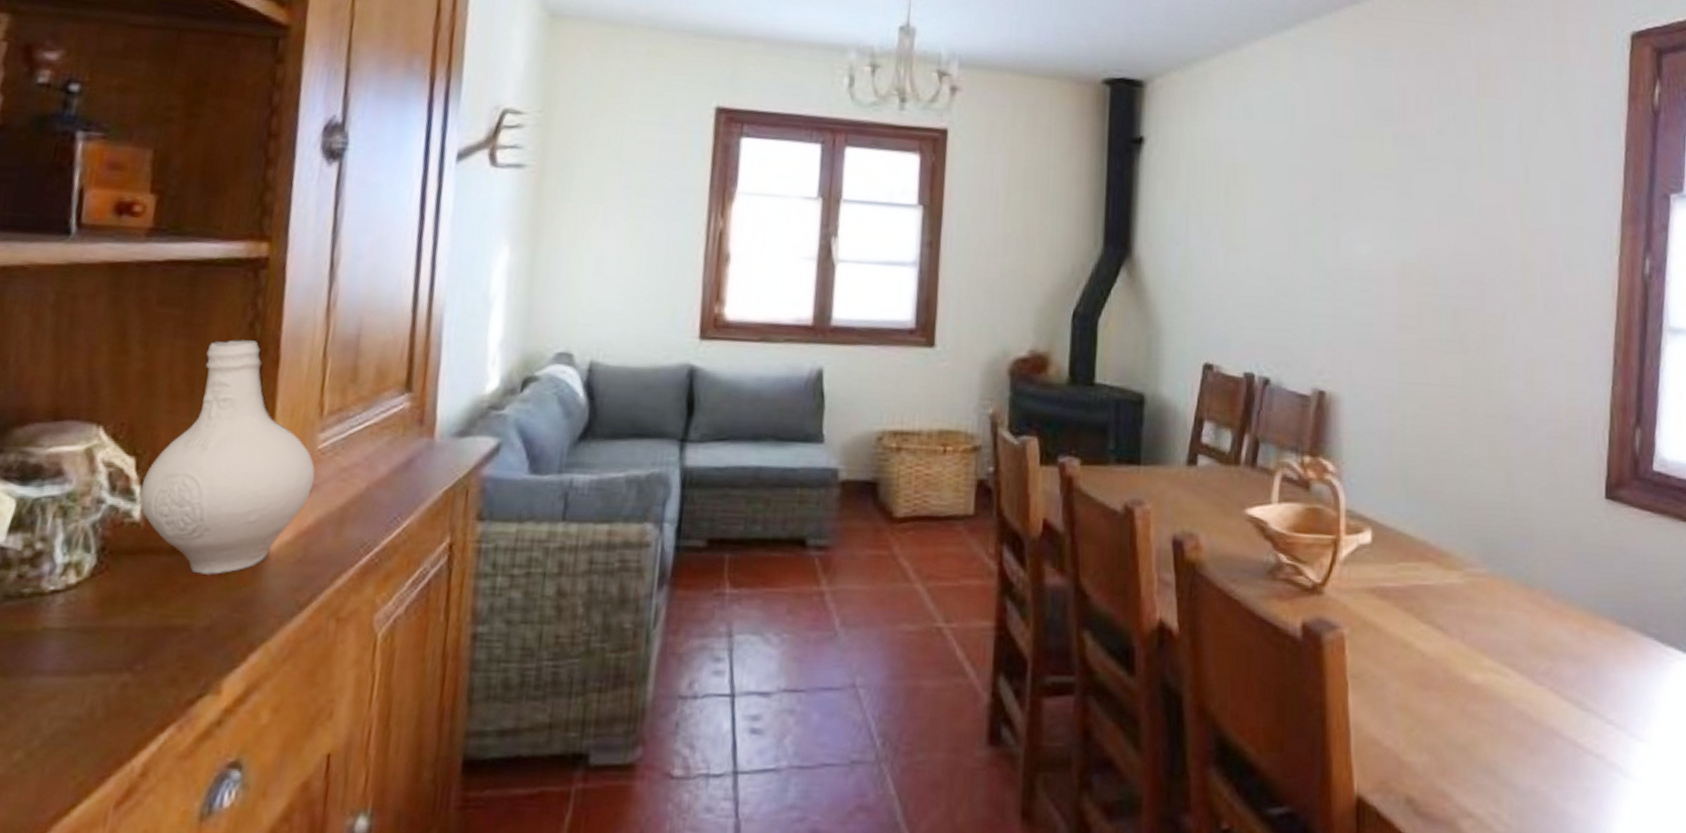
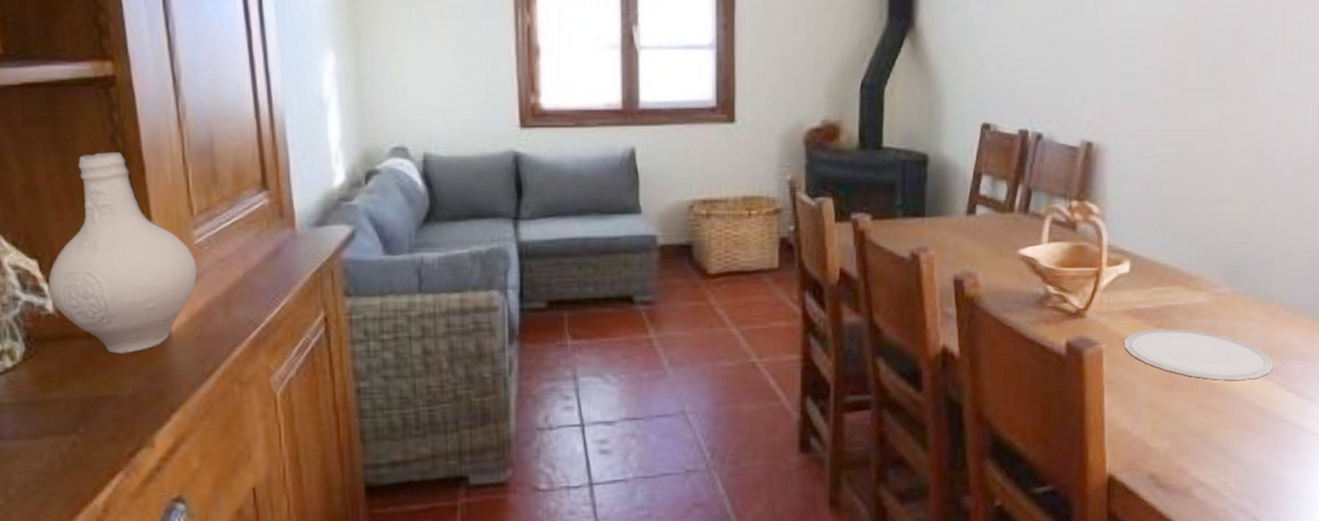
plate: none [1369,613,1544,683] -> present [1124,329,1274,381]

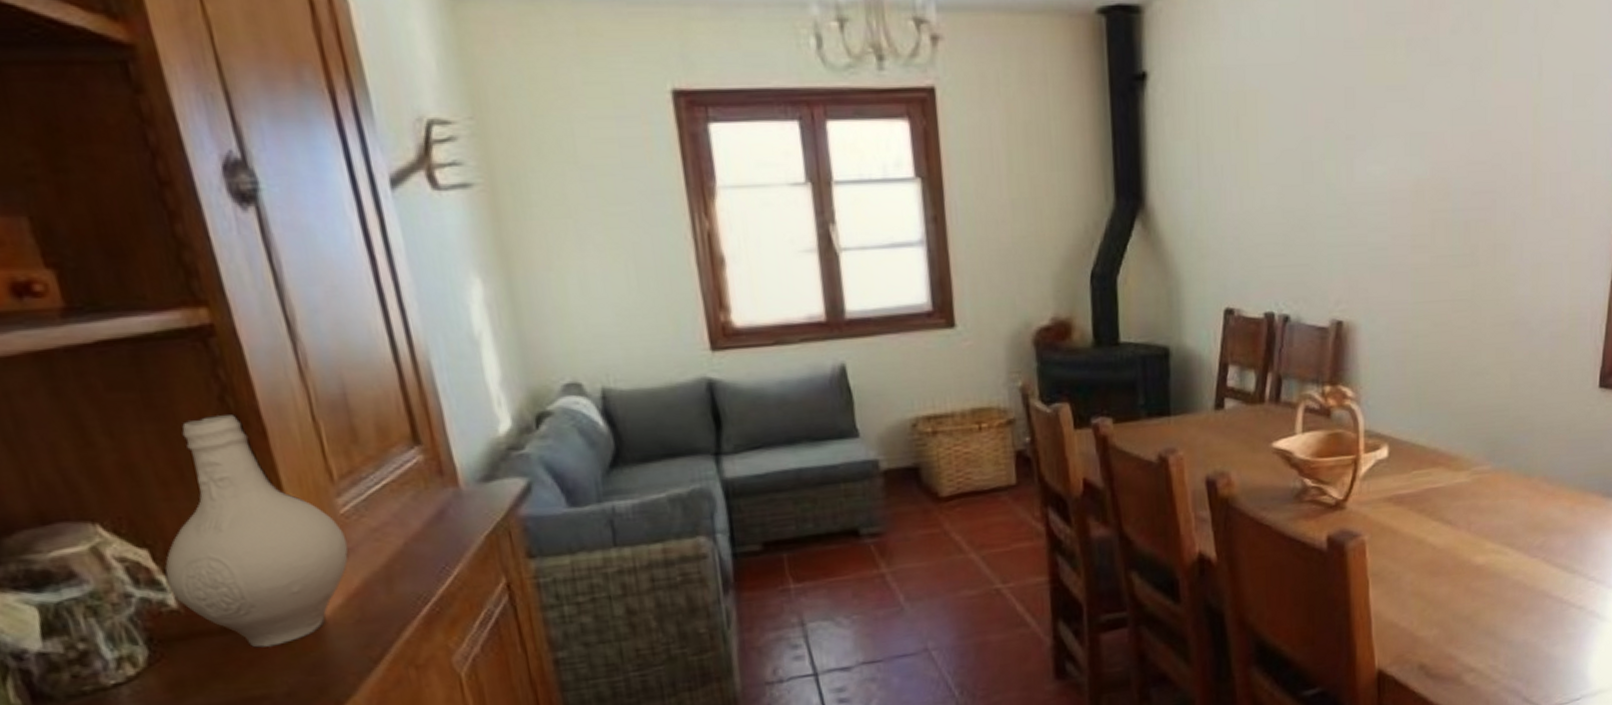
plate: present [1124,329,1274,381] -> none [1387,512,1538,562]

